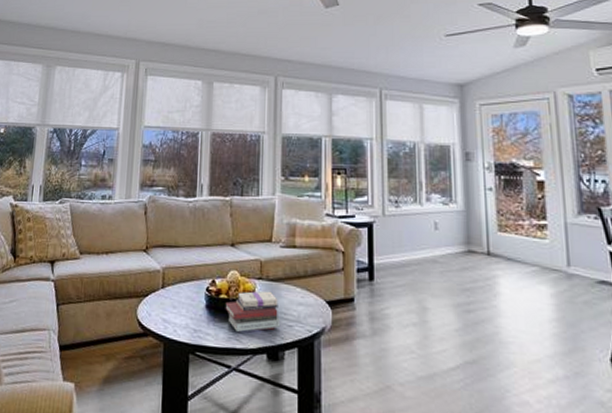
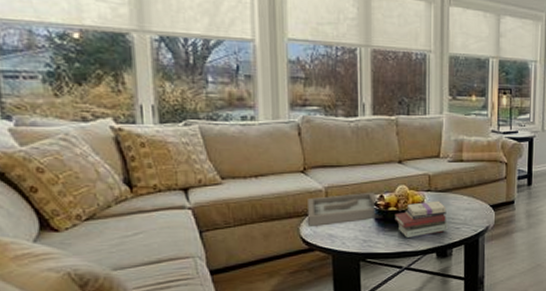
decorative tray: none [145,275,214,310] -> present [308,192,383,228]

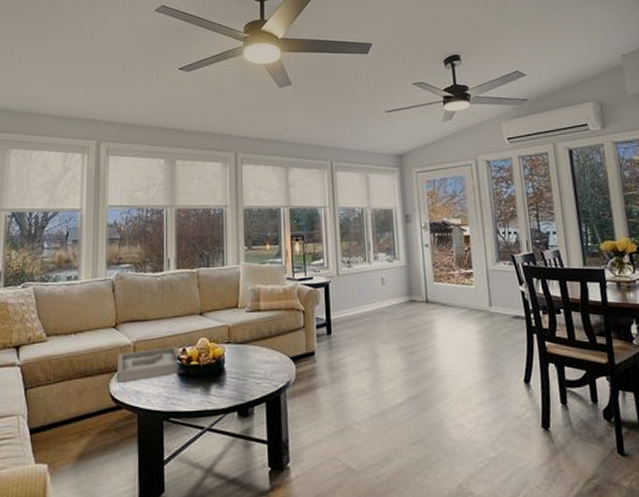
books: present [394,201,449,238] -> none [196,353,249,394]

